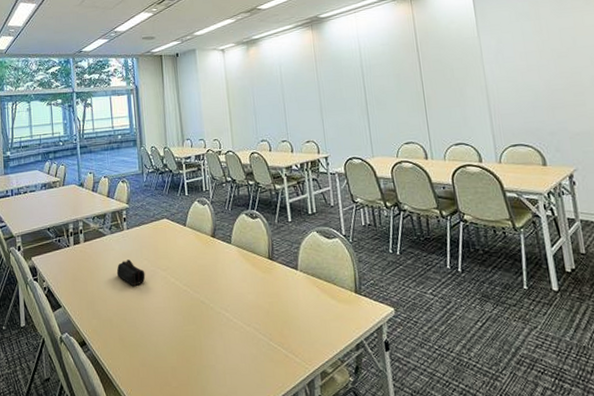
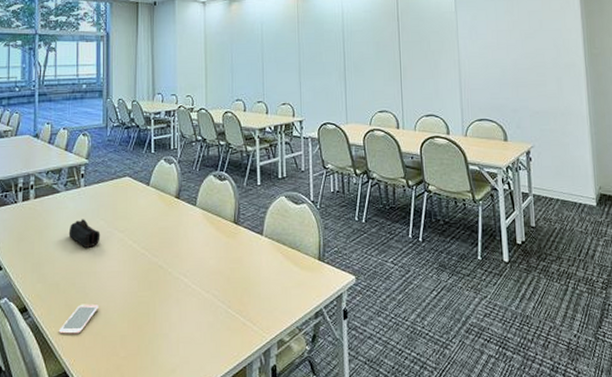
smartphone: none [114,337,149,367] -> present [58,303,99,335]

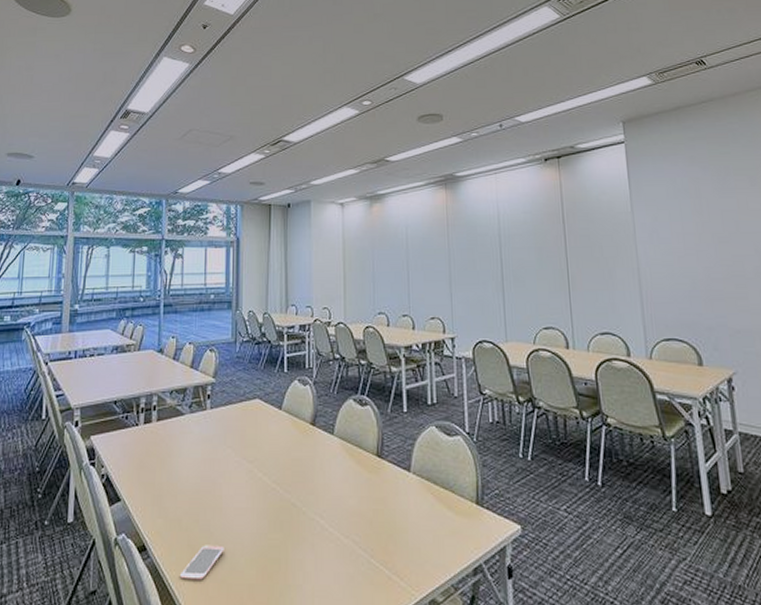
pencil case: present [68,219,101,248] -> none [192,446,227,479]

